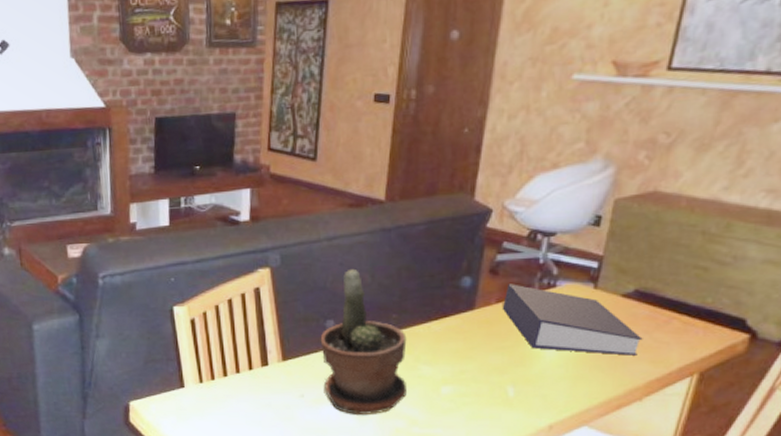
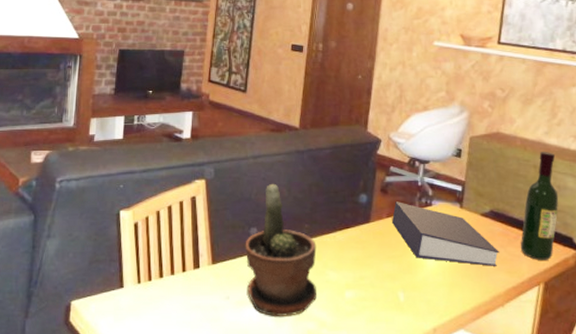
wine bottle: none [671,213,736,347] -> present [520,152,559,260]

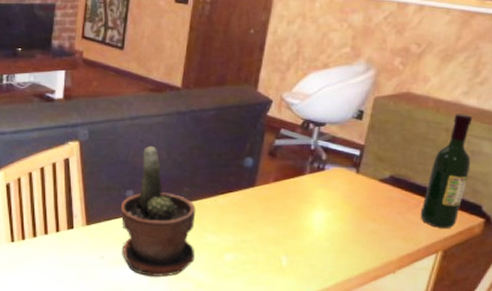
book: present [391,201,500,266] -> none [278,166,397,233]

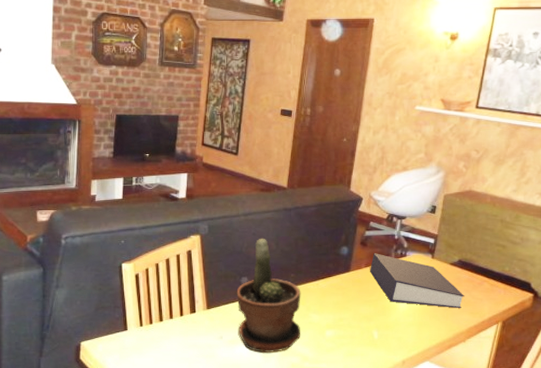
book: none [278,166,397,233] -> present [369,253,465,308]
wine bottle: present [420,114,473,228] -> none [483,208,521,302]

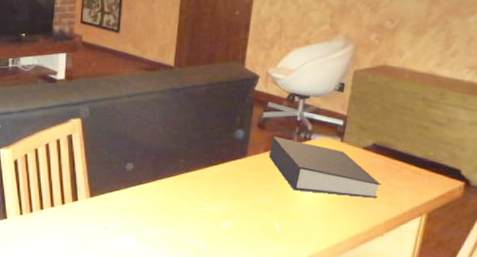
potted plant: present [236,238,301,353] -> none [121,121,193,244]

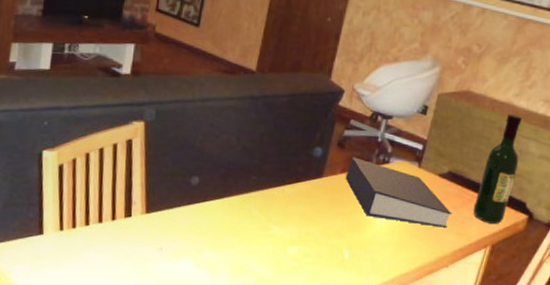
wine bottle: none [403,84,448,192] -> present [473,114,523,224]

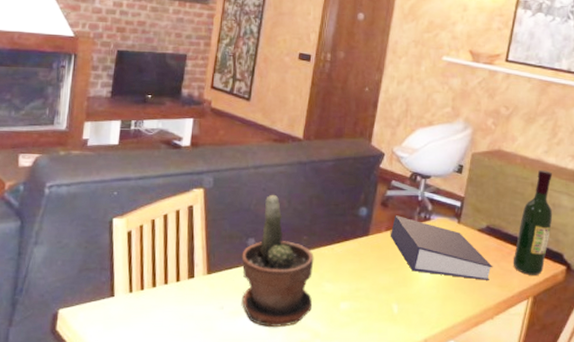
potted plant: none [183,130,263,270] -> present [241,194,314,327]

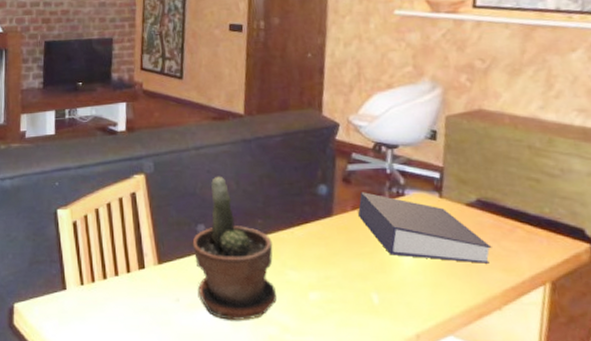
wine bottle: present [513,170,553,275] -> none [517,129,564,256]

